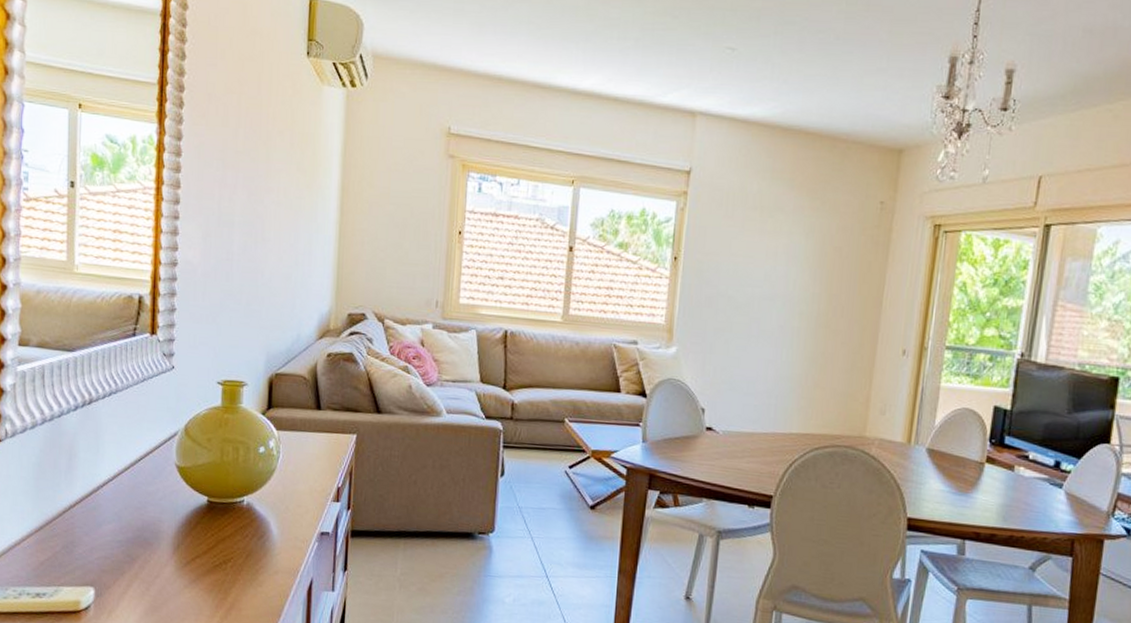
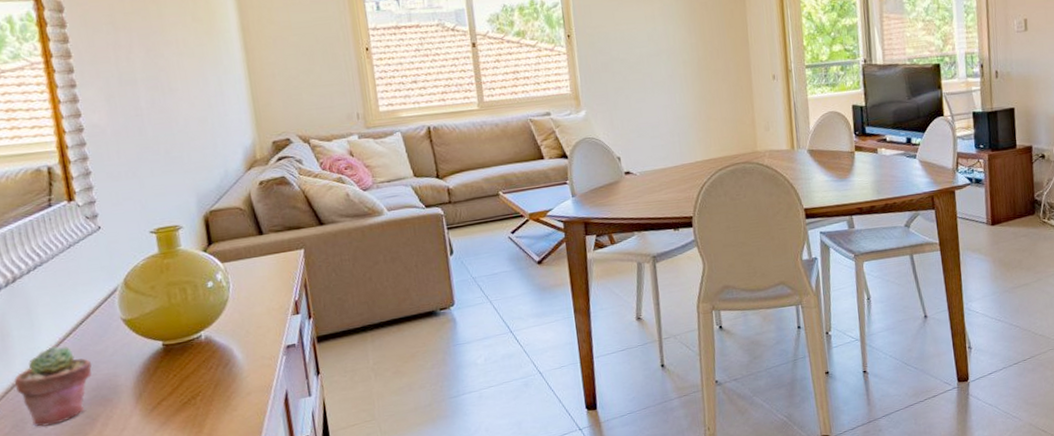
potted succulent: none [73,476,141,555] -> present [15,345,92,427]

